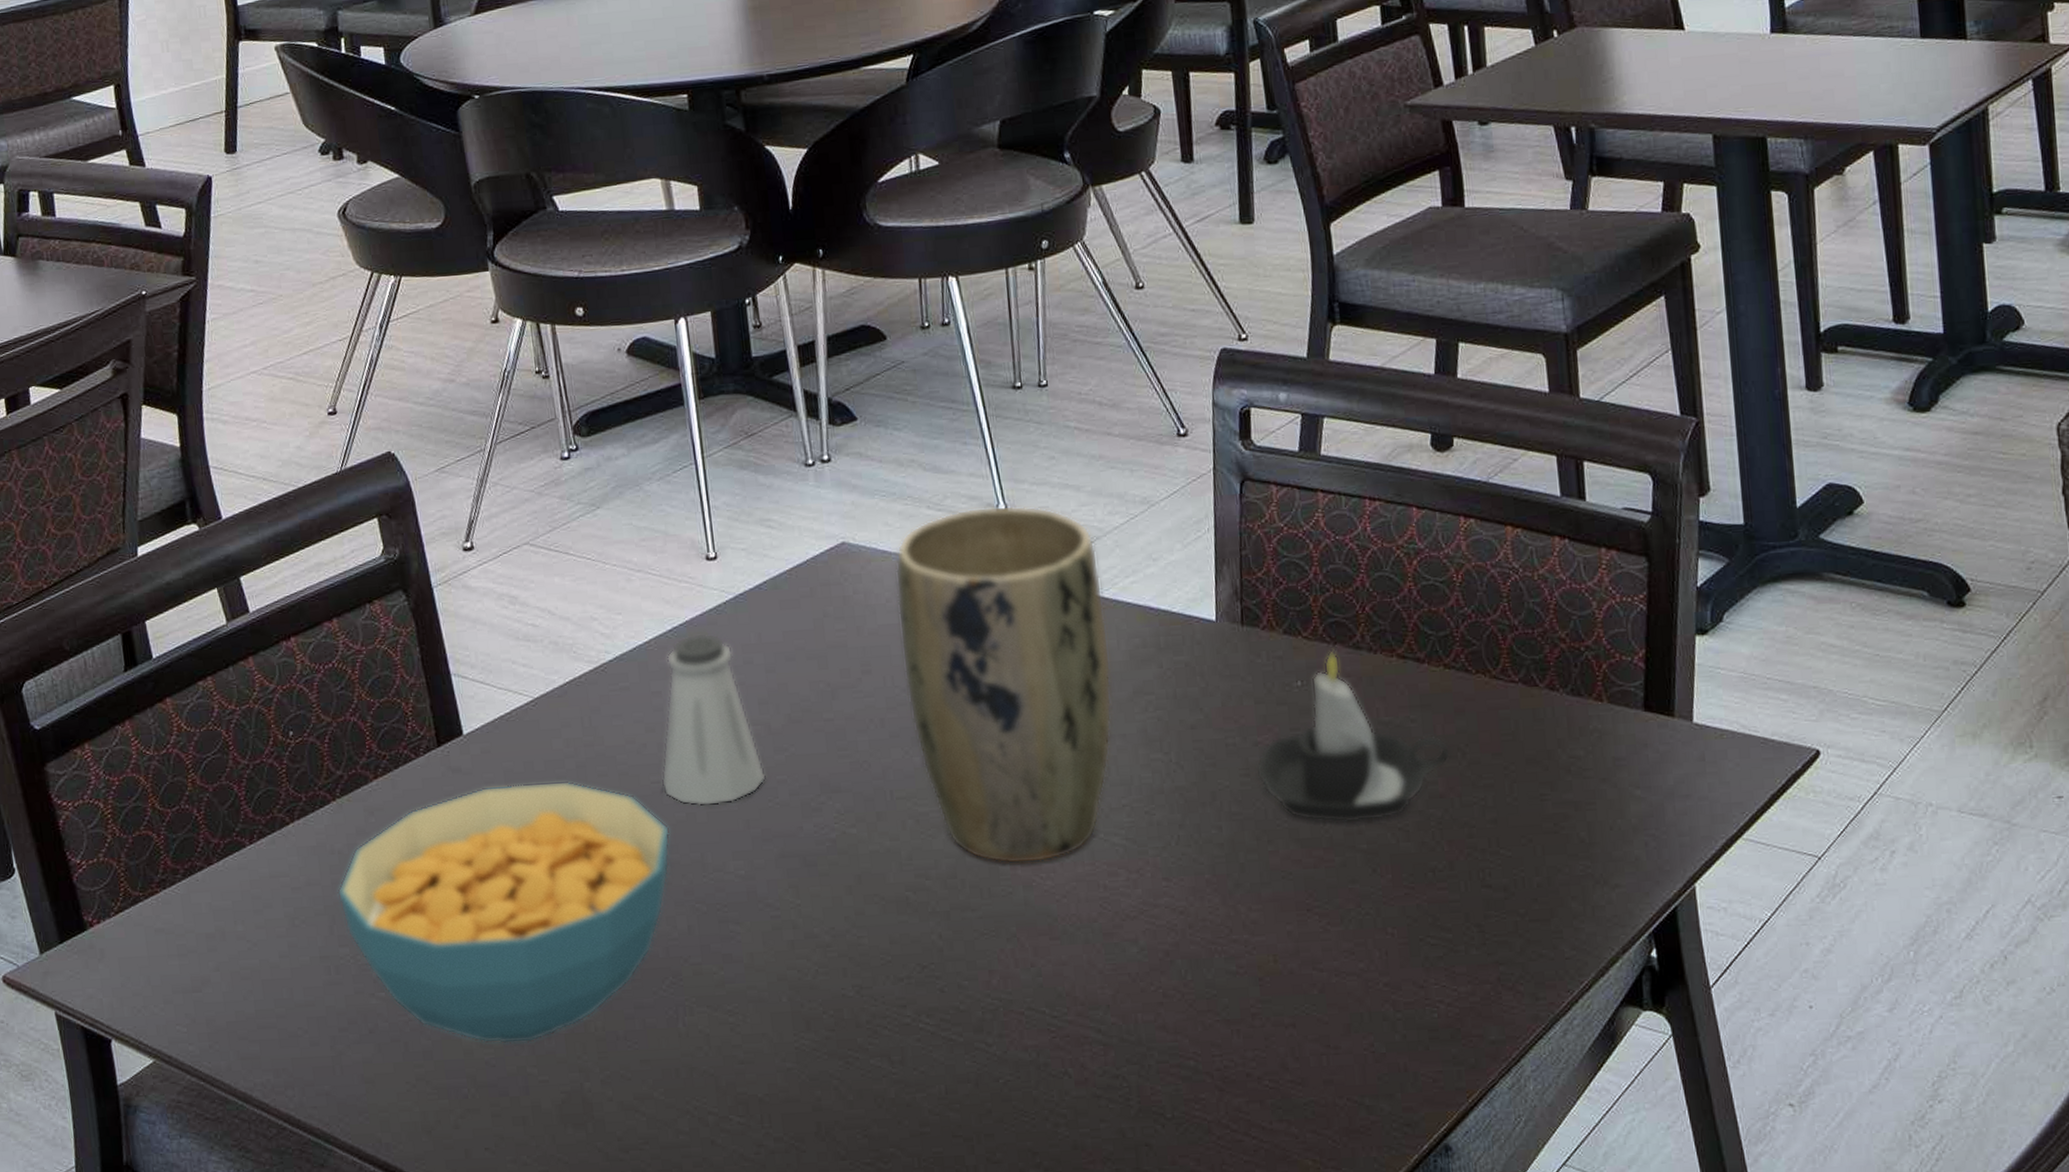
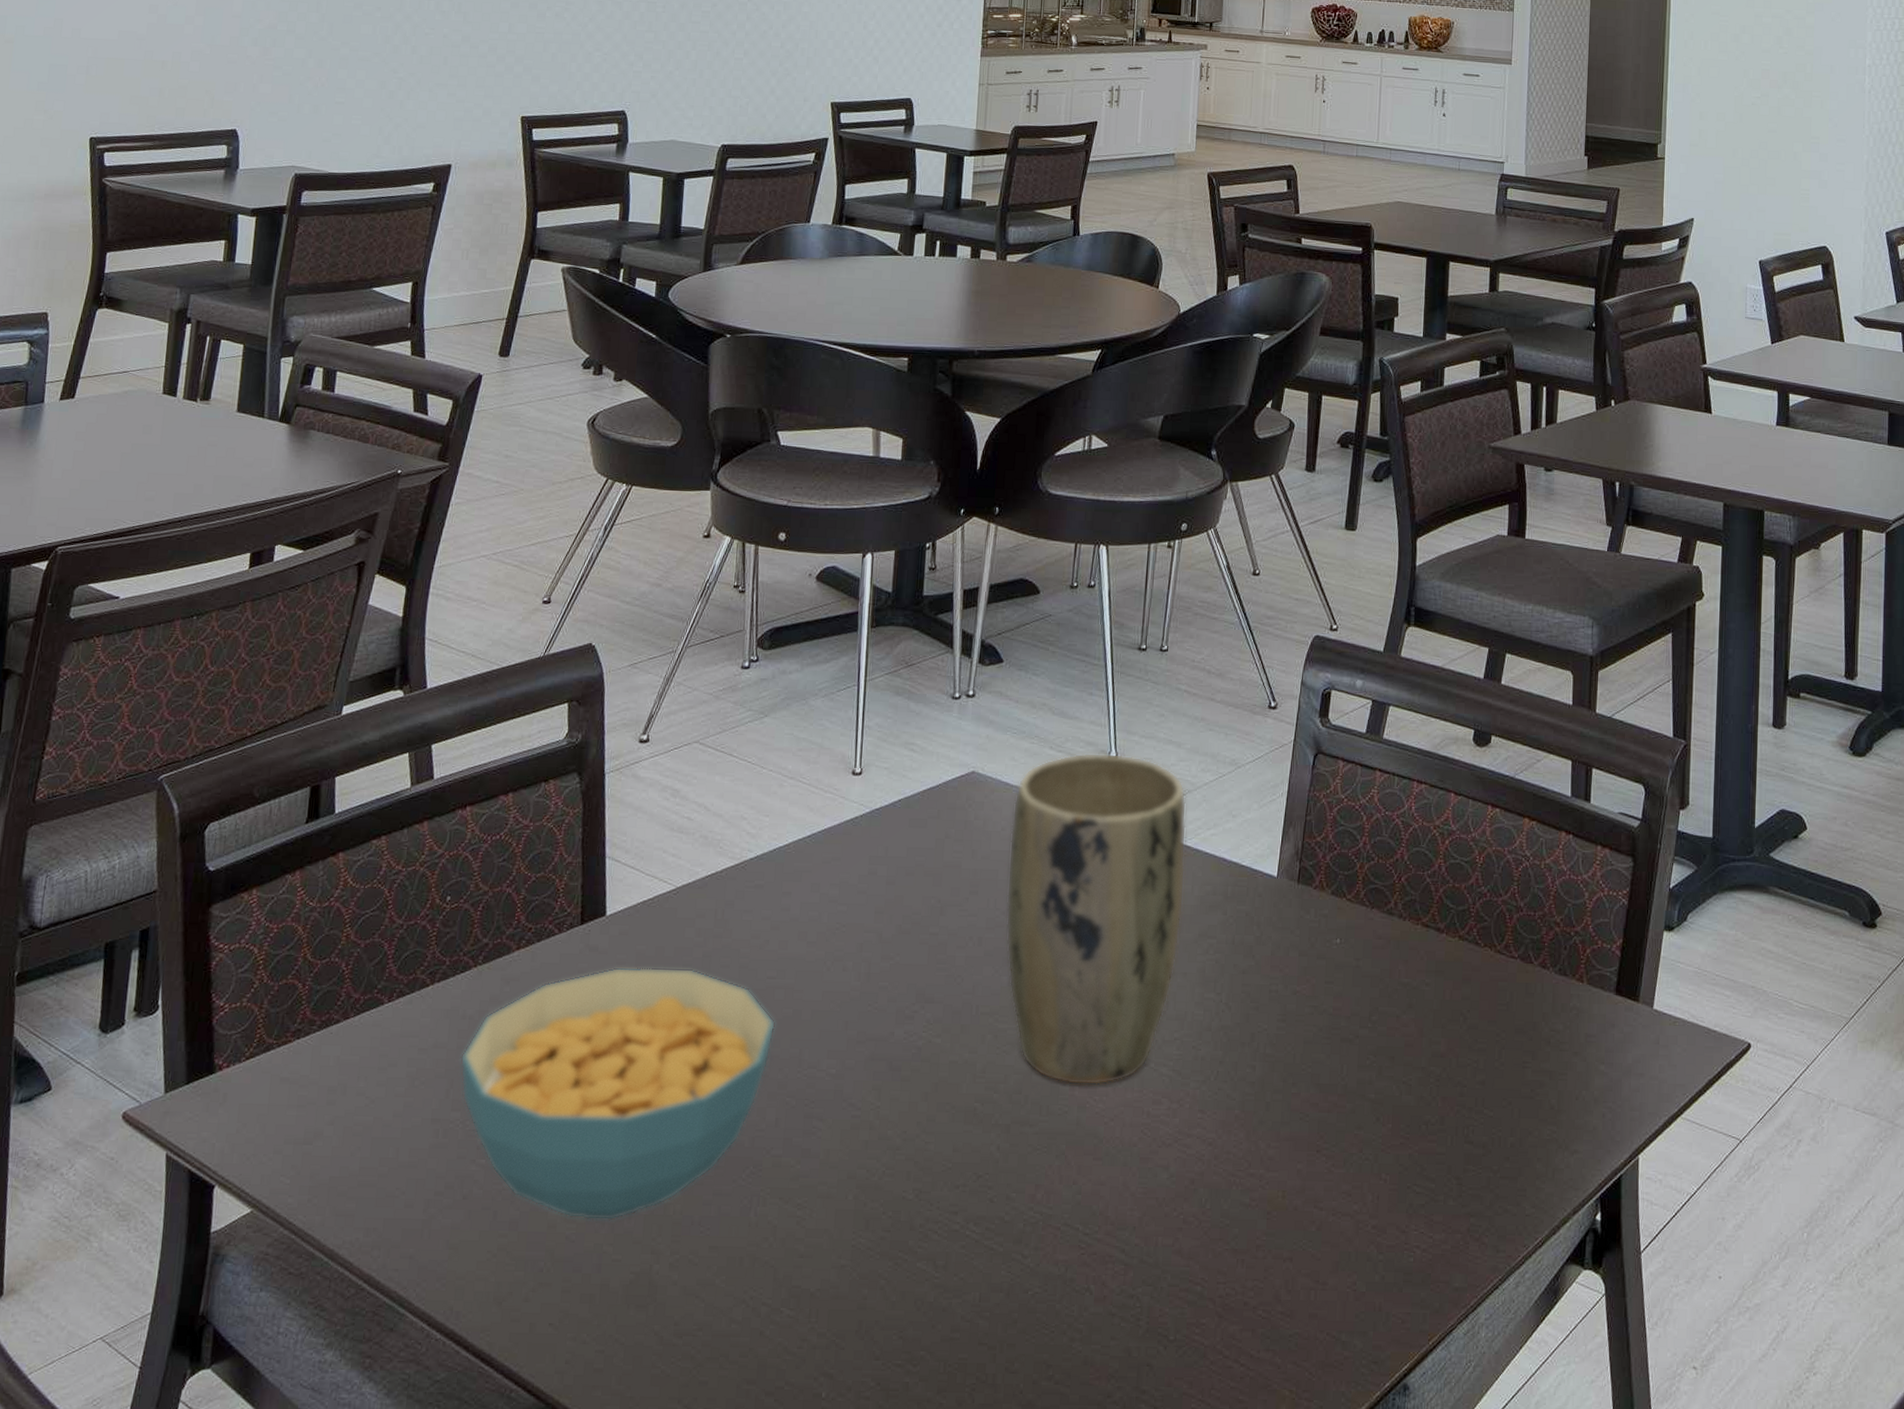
saltshaker: present [661,632,766,807] -> none [776,841,870,1005]
candle: present [1255,648,1451,824] -> none [1291,912,1455,1074]

